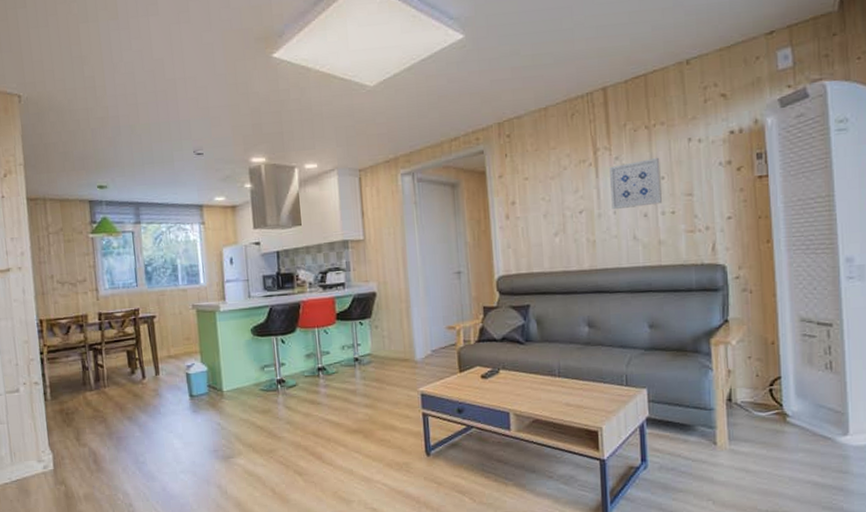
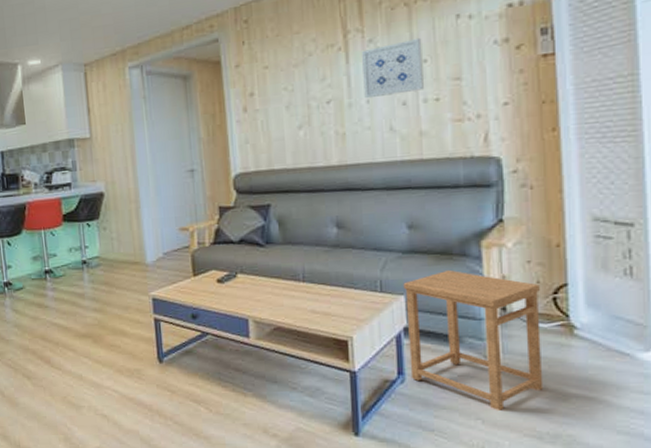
side table: none [645,365,763,492] -> present [403,269,544,410]

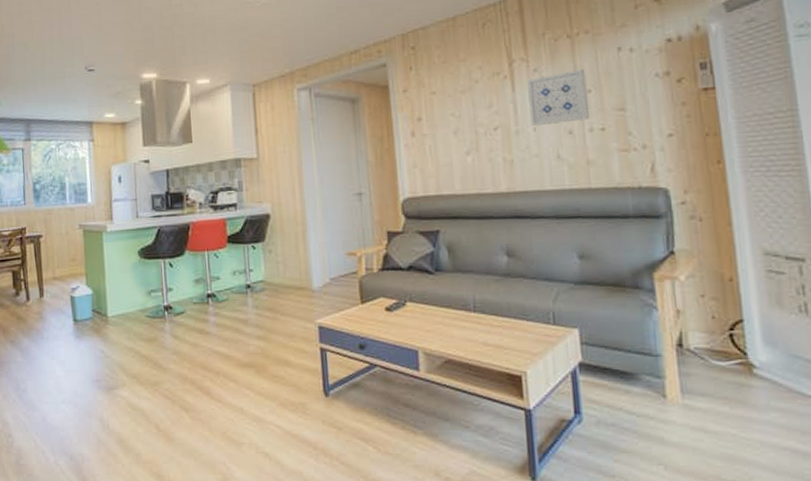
side table: present [403,269,544,410] -> none [576,302,726,455]

